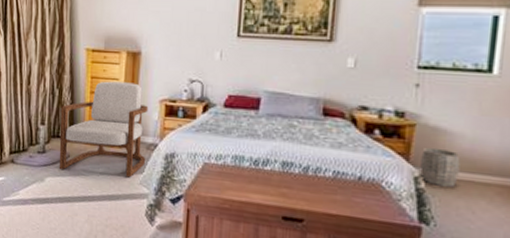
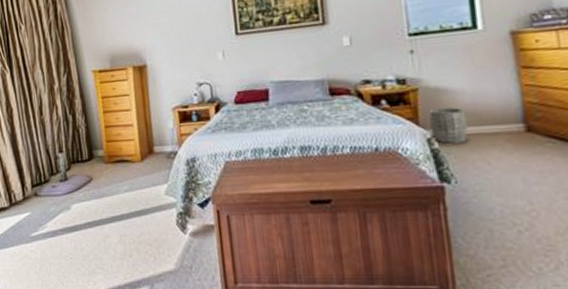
armchair: present [59,81,149,178] -> none [76,95,169,193]

